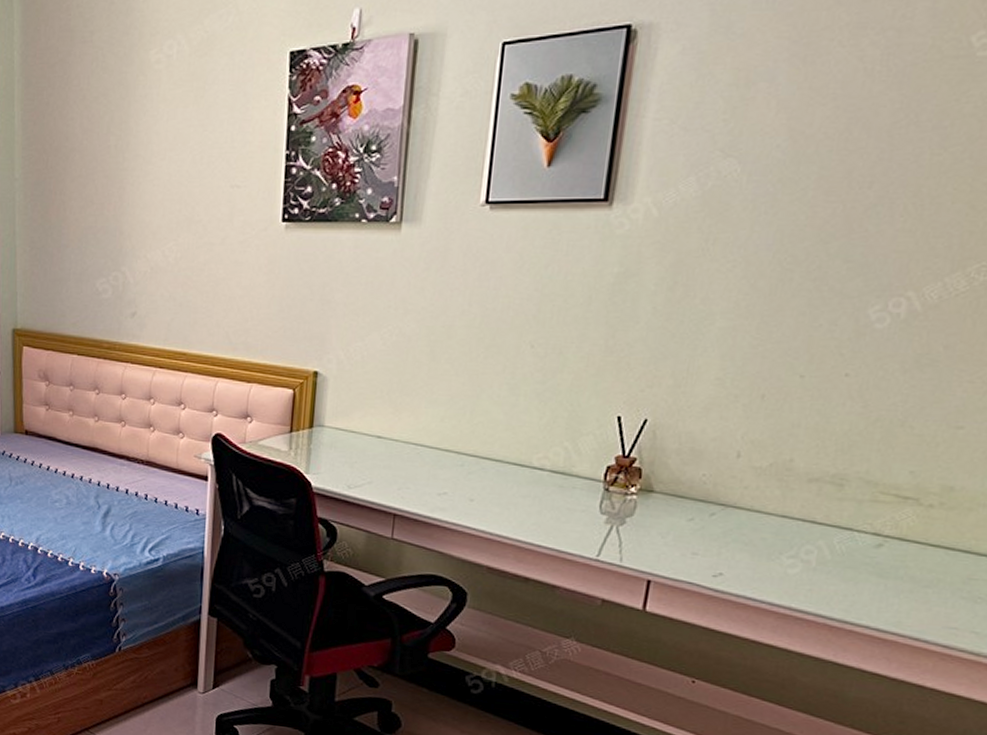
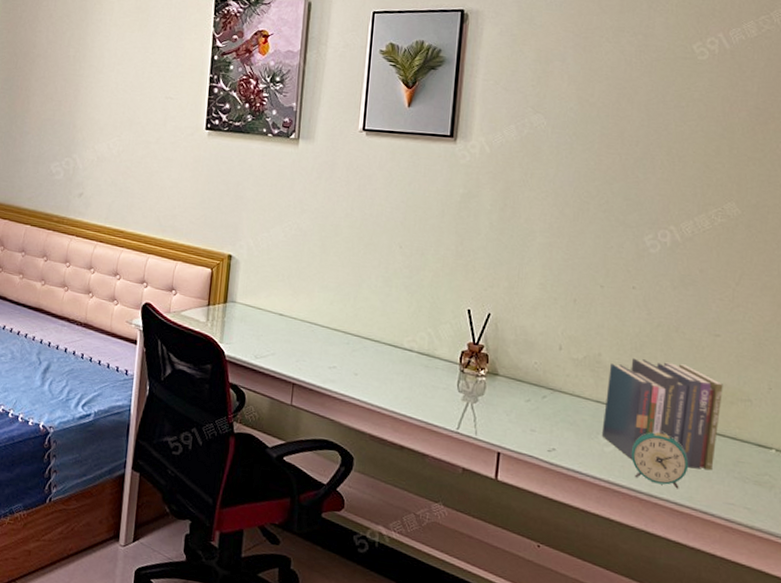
books: none [785,462,960,591] -> present [601,358,723,471]
alarm clock: none [823,548,901,614] -> present [631,431,689,489]

